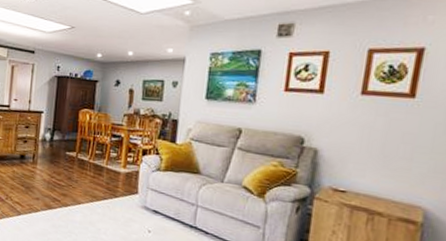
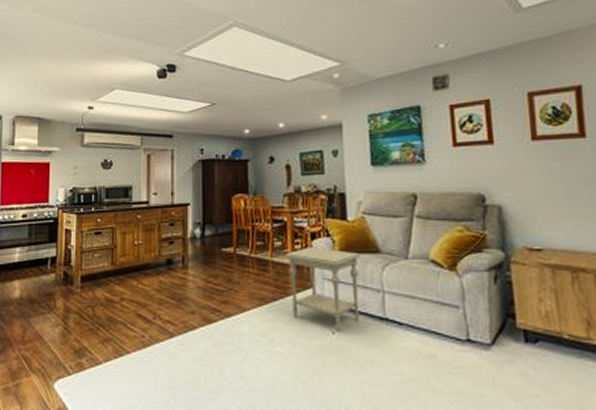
side table: none [118,160,183,232] -> present [285,247,360,332]

